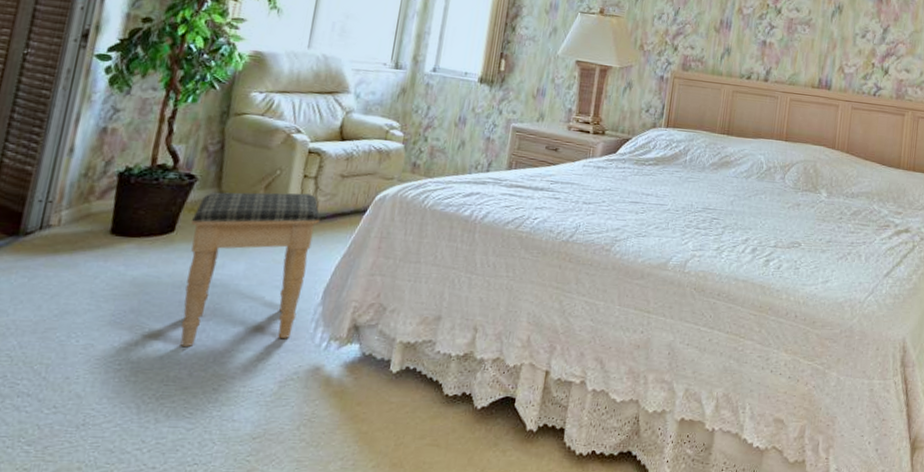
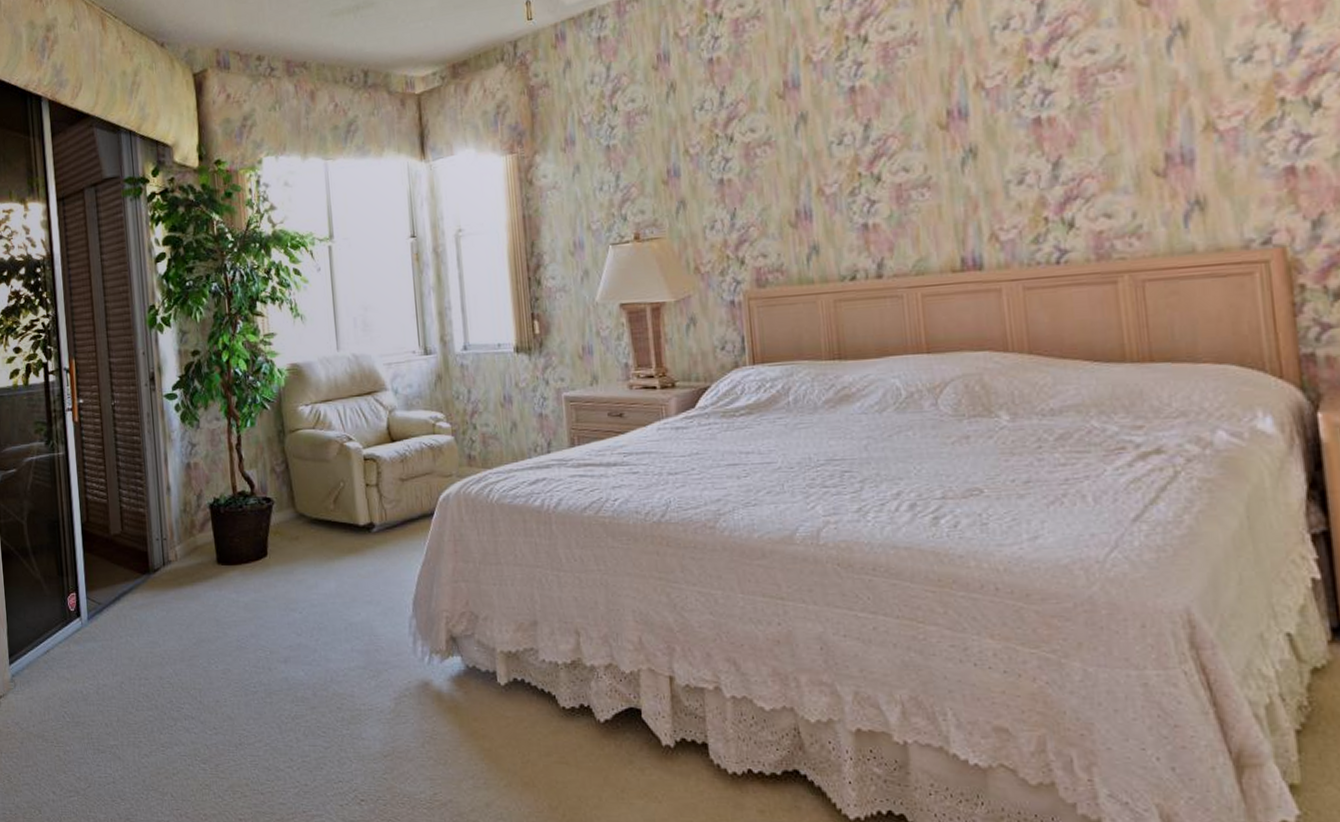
footstool: present [180,192,320,348] -> none [278,503,394,668]

